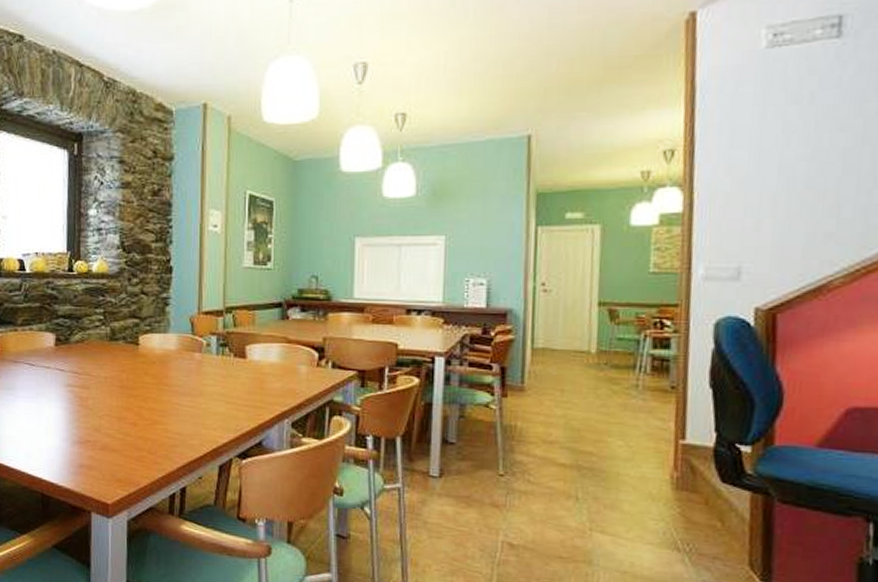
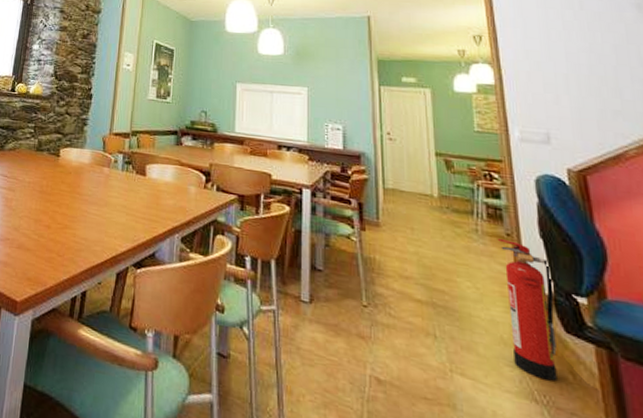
fire extinguisher: none [659,392,718,530] -> present [497,238,557,382]

